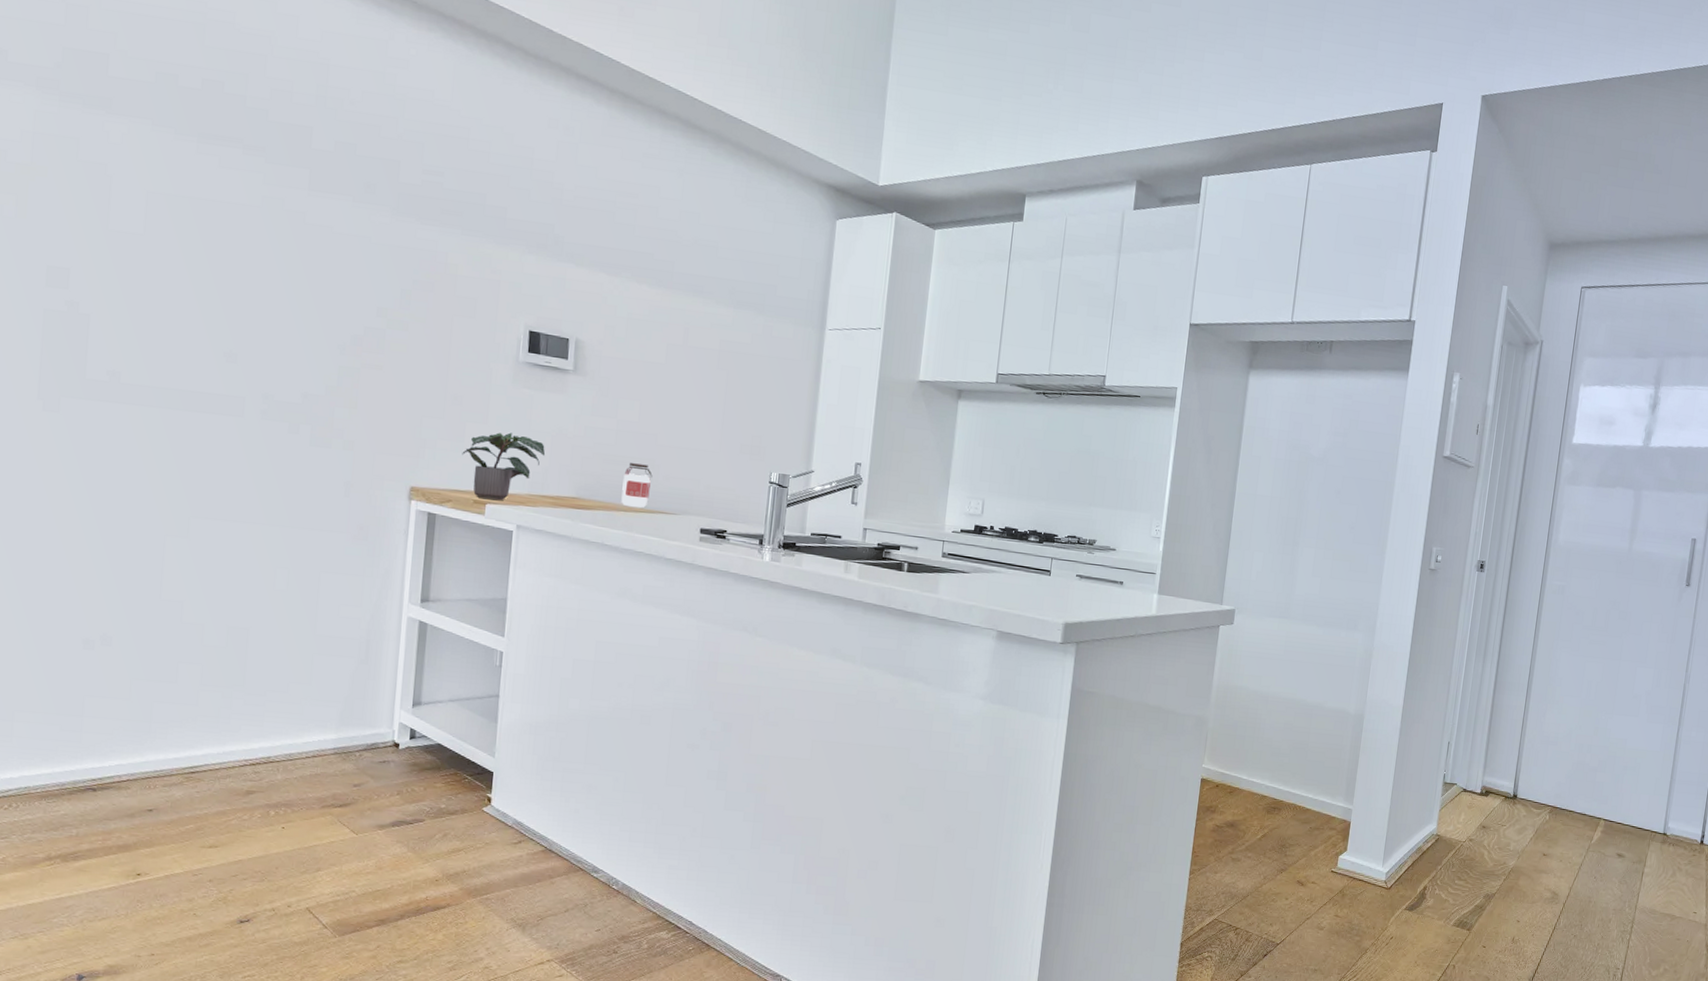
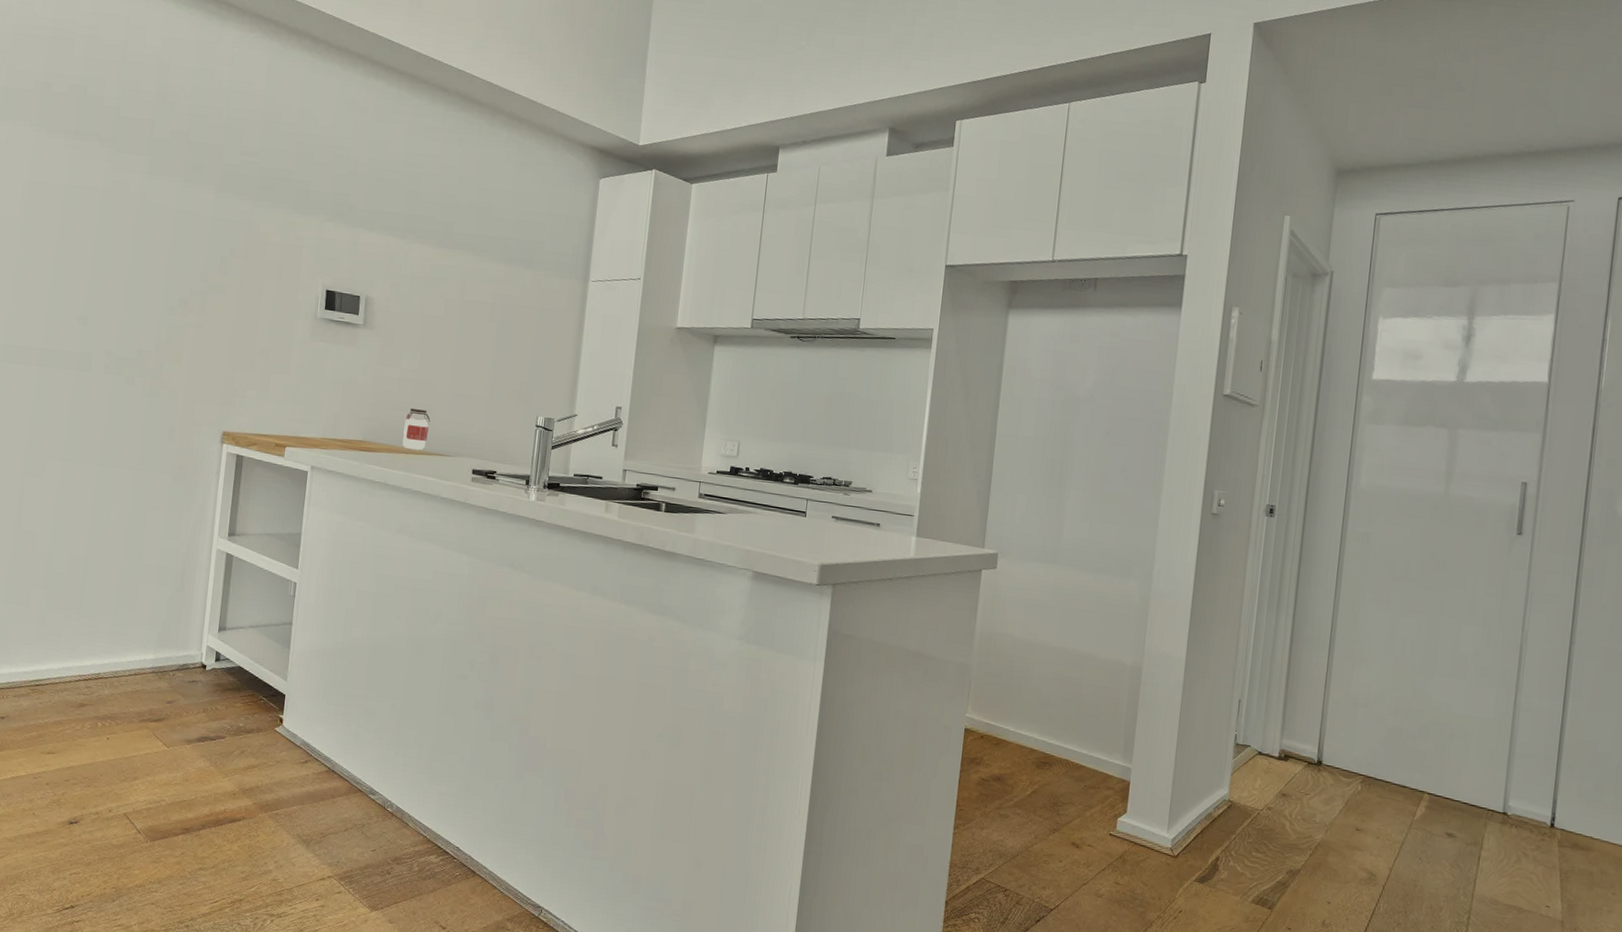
potted plant: present [462,432,546,501] -> none [266,382,338,444]

